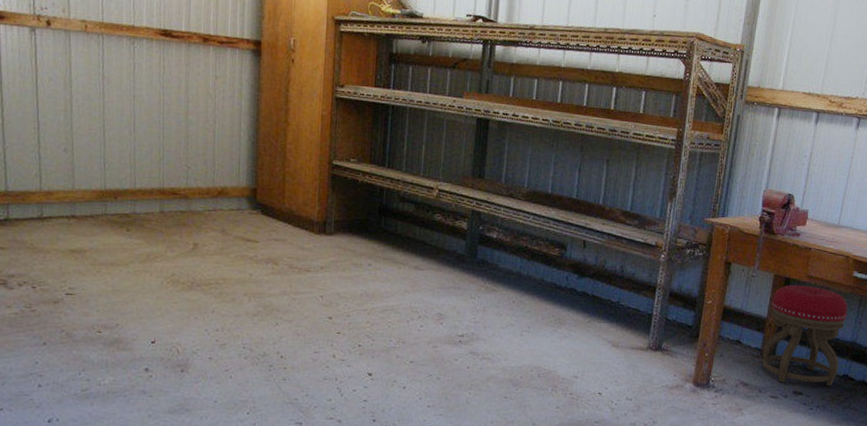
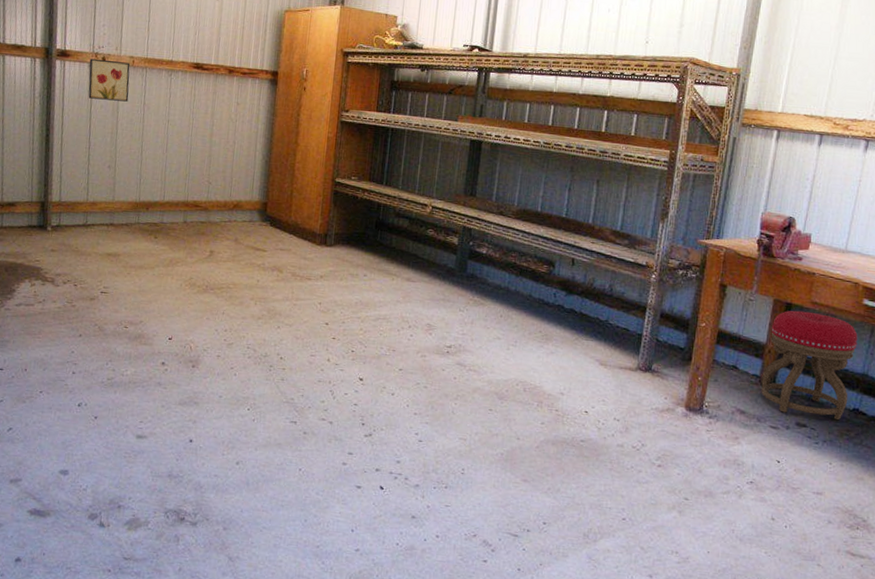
wall art: none [30,21,84,74] -> present [88,58,130,102]

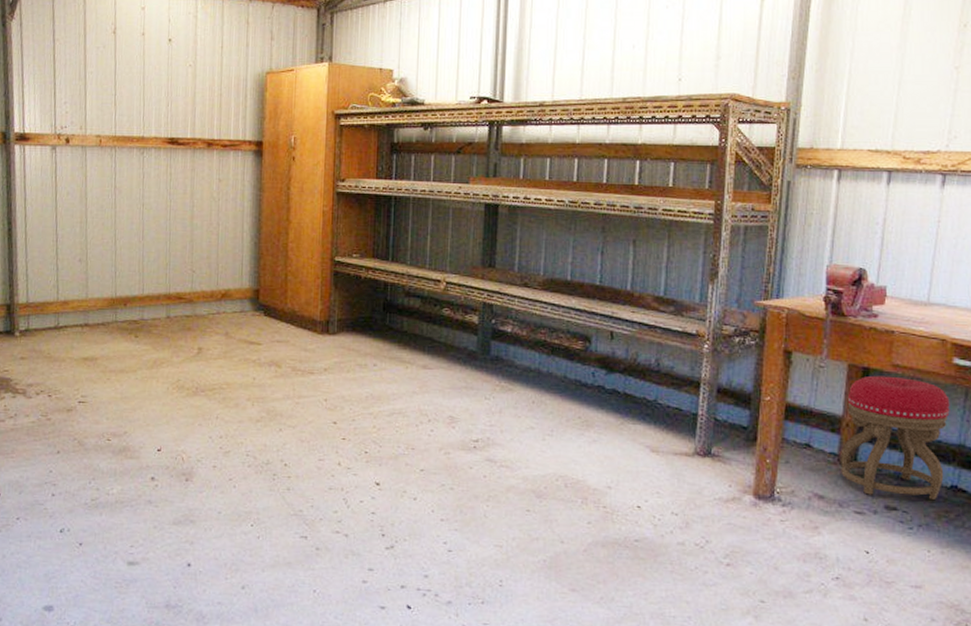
wall art: present [88,58,130,102] -> none [51,140,98,186]

